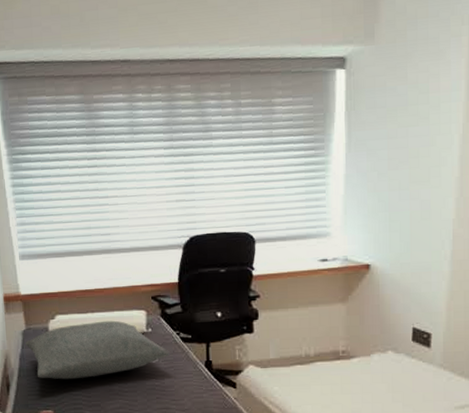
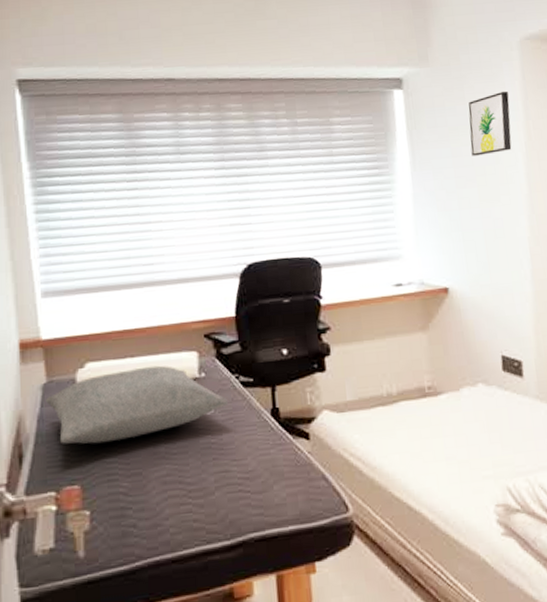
wall art: none [407,69,452,138] -> present [468,91,512,156]

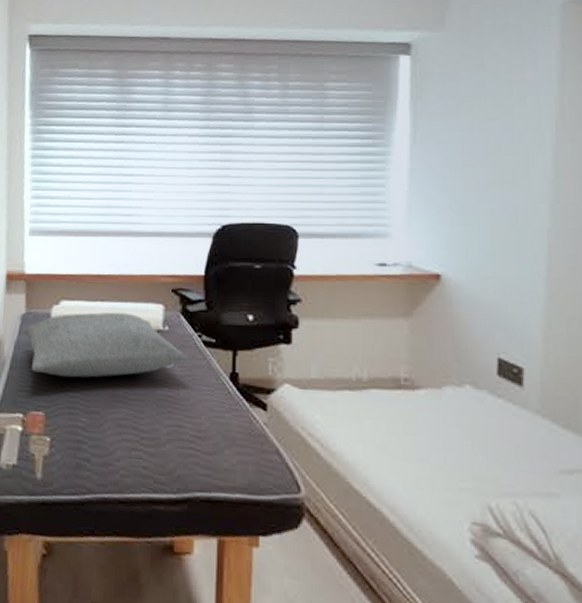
wall art: present [468,91,512,156] -> none [485,60,541,132]

